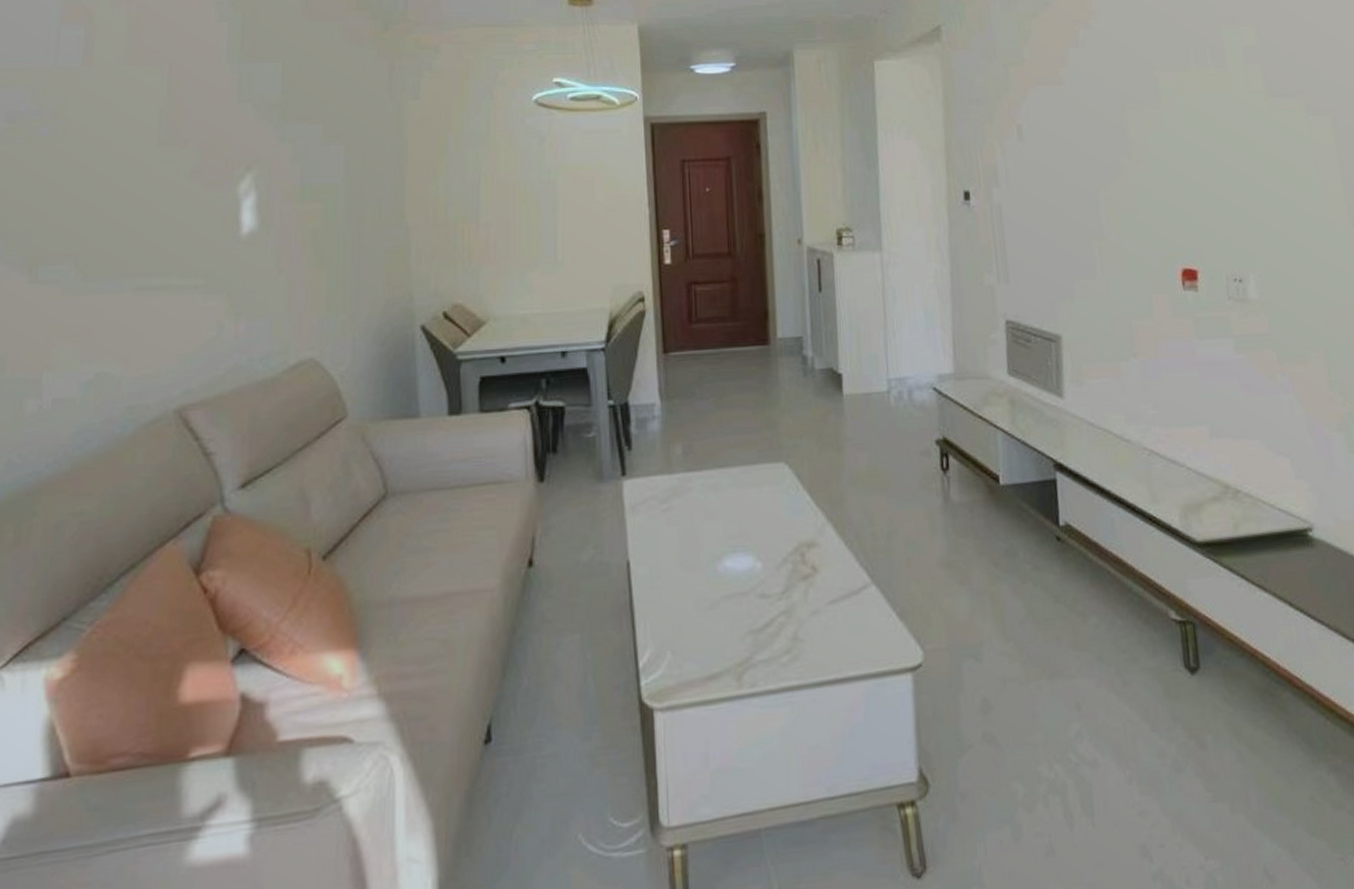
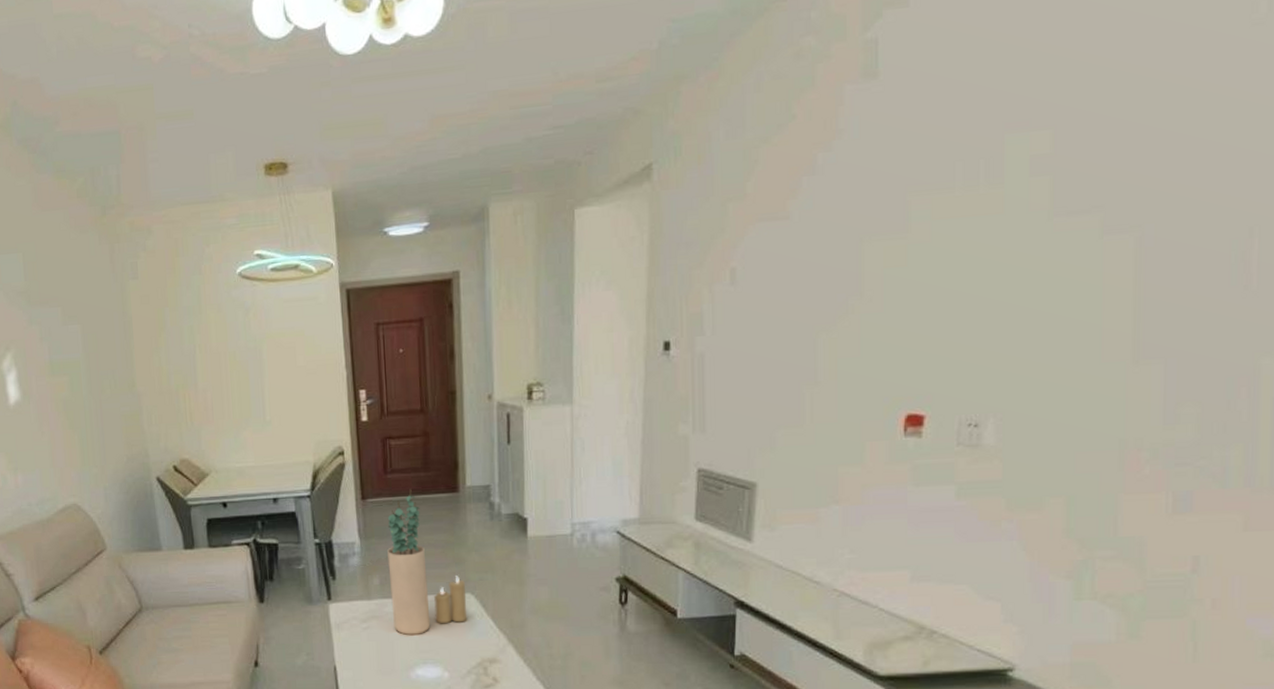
vase: none [692,341,741,517] -> present [387,489,431,636]
candle: none [743,442,782,501] -> present [433,576,468,624]

